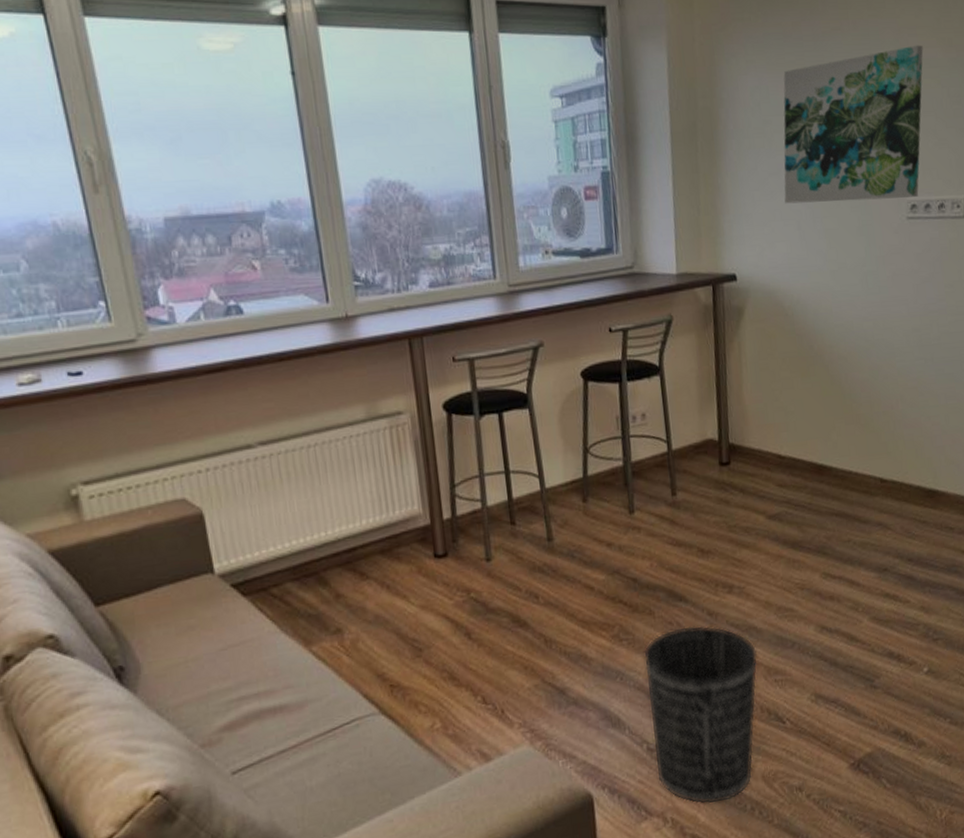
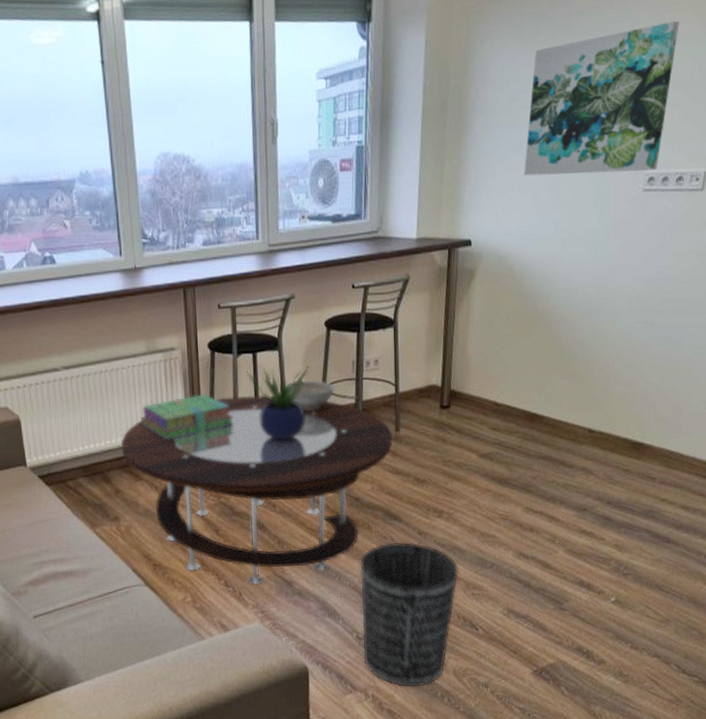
coffee table: none [339,463,670,698] -> present [121,395,392,585]
stack of books: none [363,466,481,527] -> present [141,394,234,441]
potted plant: none [492,425,567,515] -> present [246,366,309,440]
decorative bowl: none [538,441,599,478] -> present [284,379,335,411]

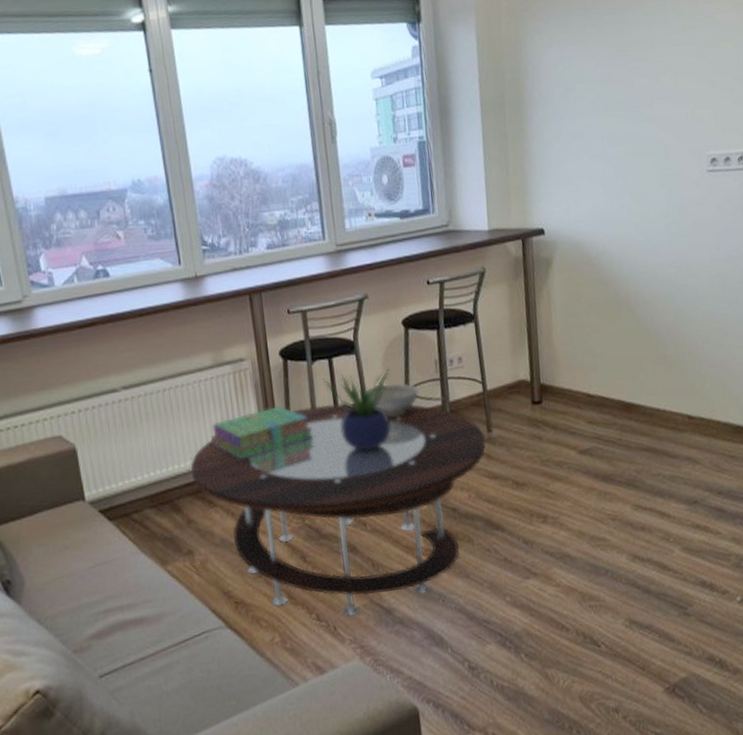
wastebasket: present [360,542,459,688] -> none [464,553,573,722]
wall art: present [524,20,679,176] -> none [584,11,719,163]

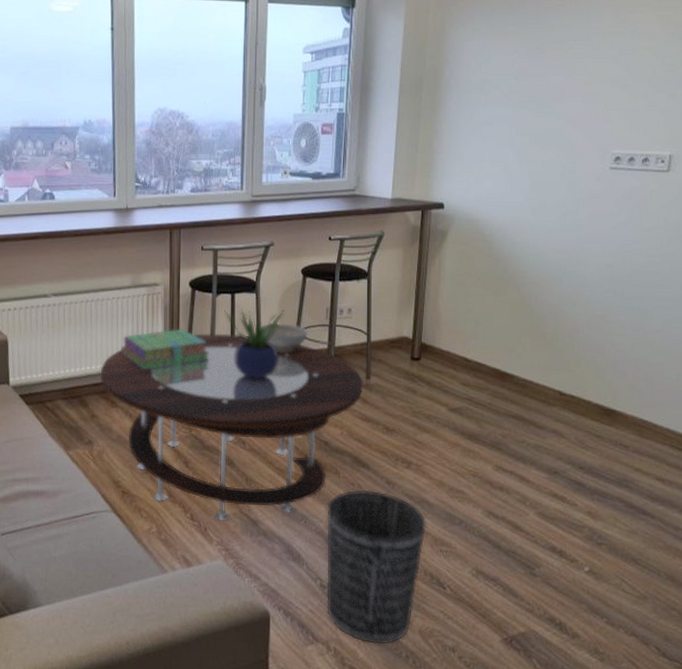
wastebasket: none [464,553,573,722] -> present [326,489,427,645]

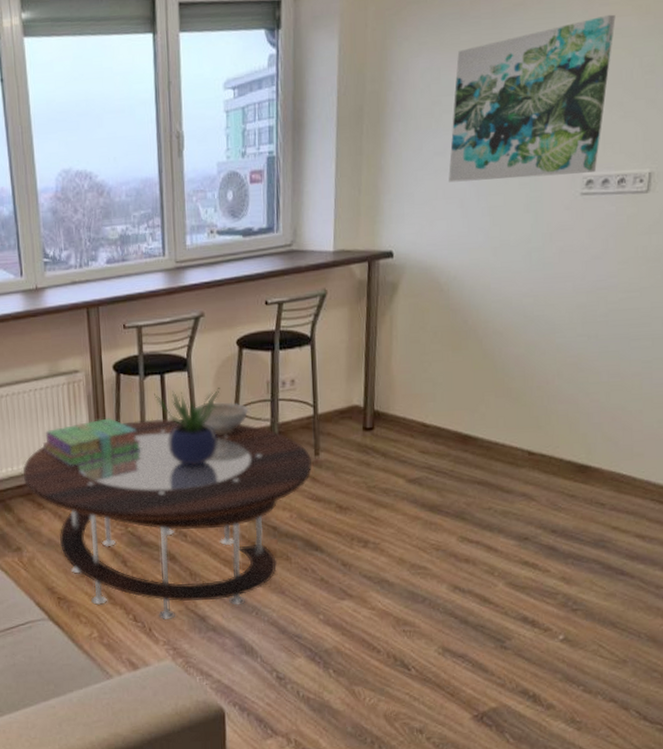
wastebasket: present [326,489,427,645] -> none [279,574,388,732]
wall art: none [495,20,641,150] -> present [448,14,616,183]

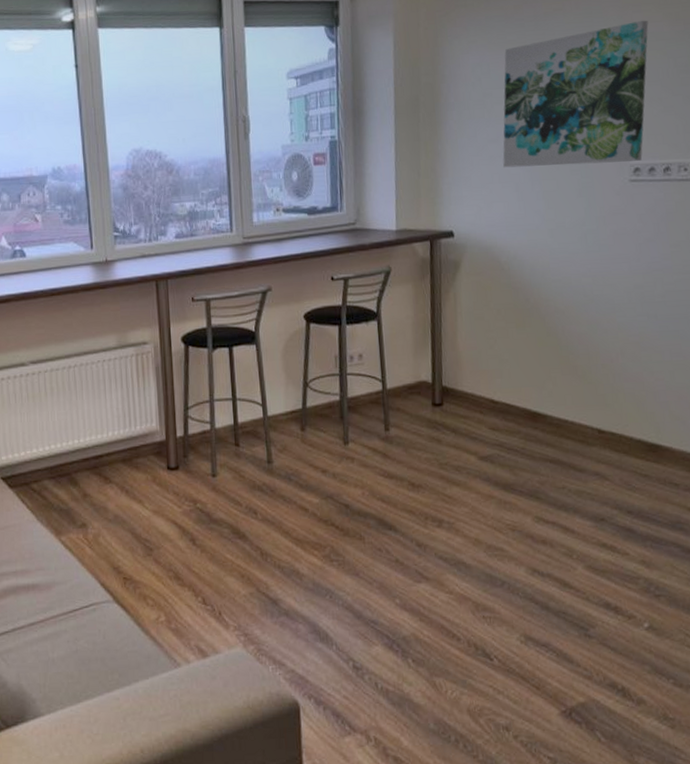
coffee table: present [22,418,312,619] -> none [89,391,382,602]
stack of books: present [43,418,141,467] -> none [111,390,210,440]
potted plant: present [154,388,220,465] -> none [223,361,289,439]
decorative bowl: present [194,401,249,434] -> none [263,375,318,408]

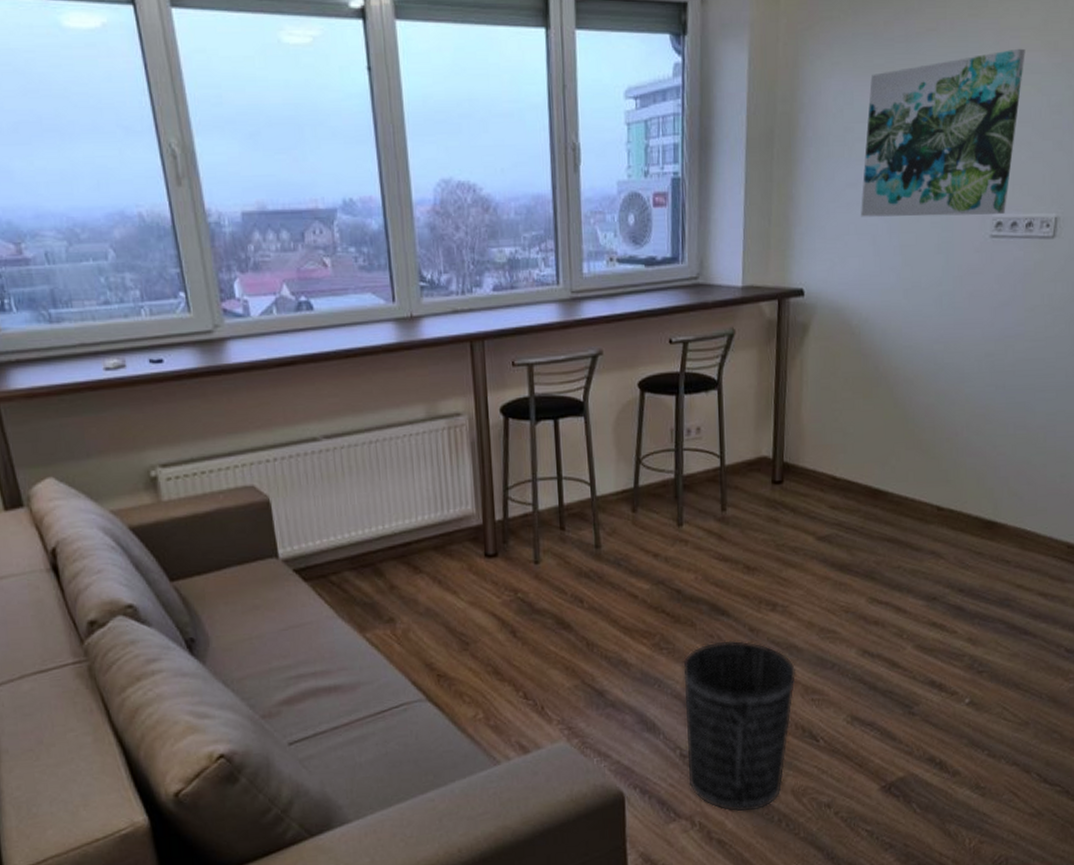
wastebasket: none [353,555,466,729] -> present [683,640,797,812]

